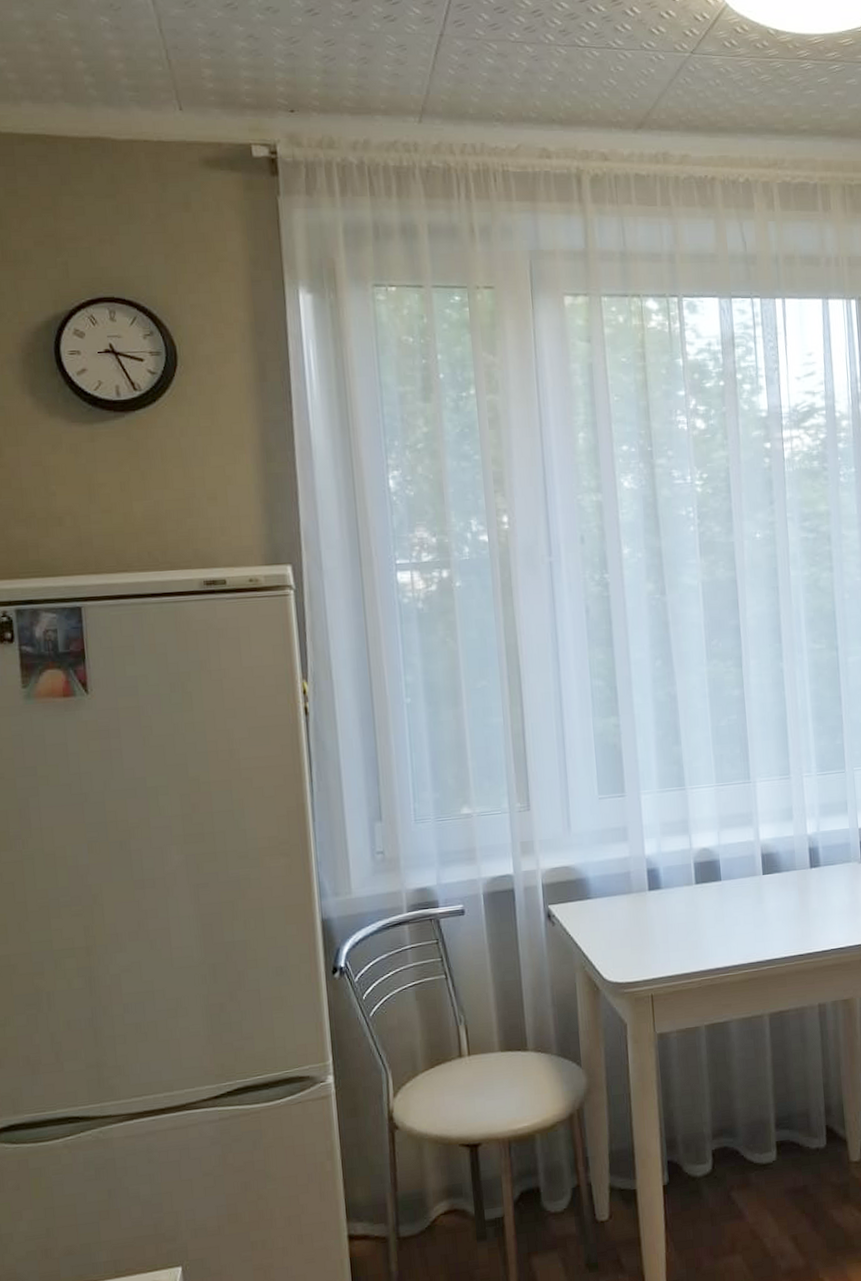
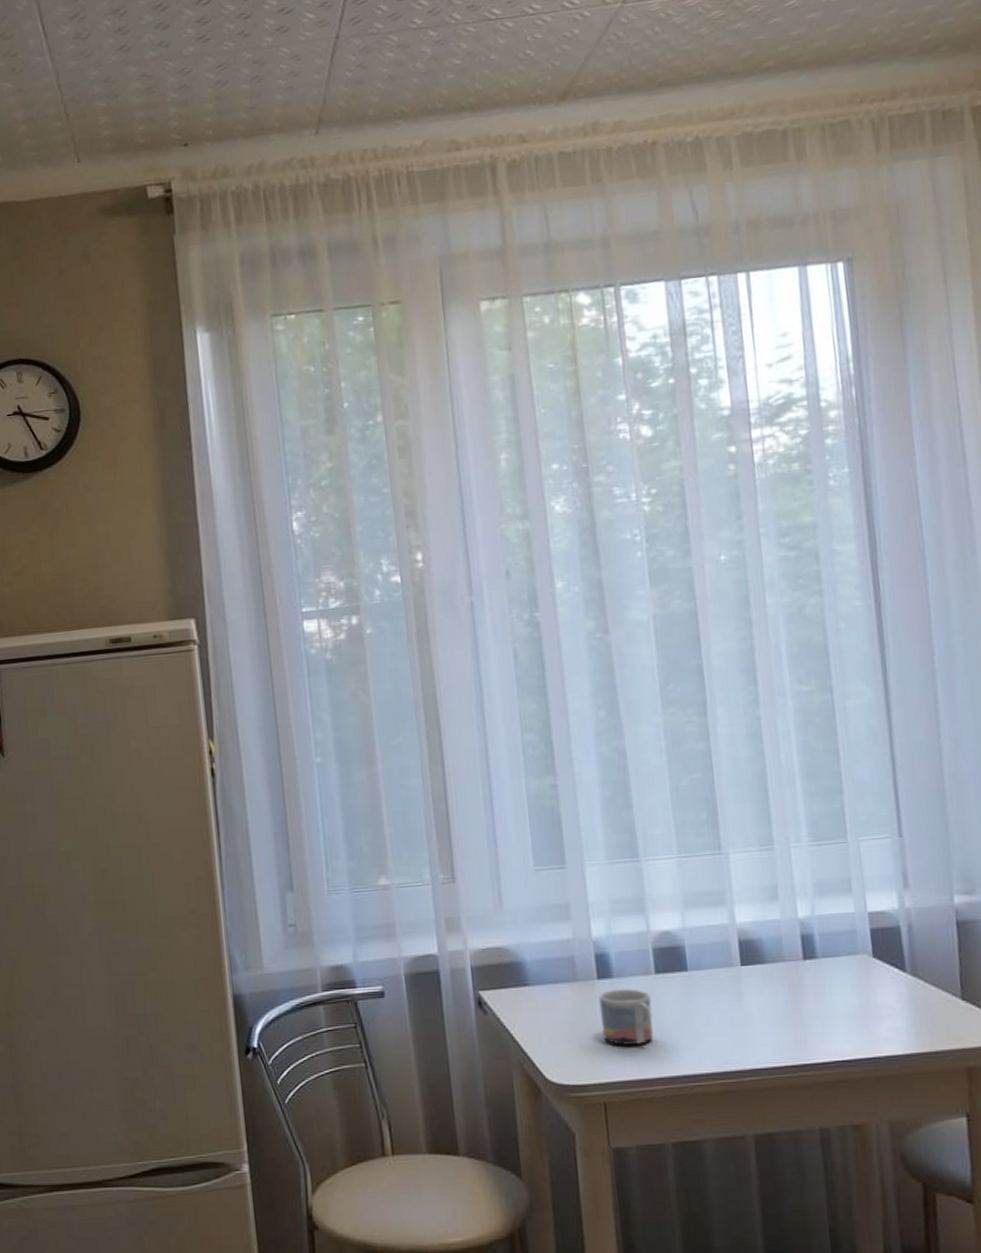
mug: none [649,897,693,946] -> present [598,988,653,1045]

